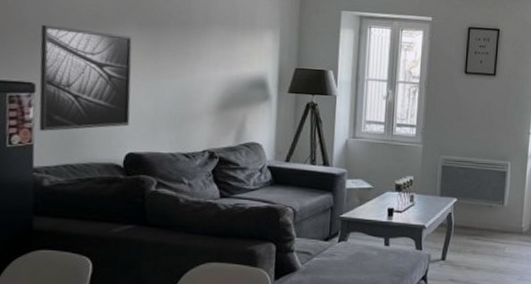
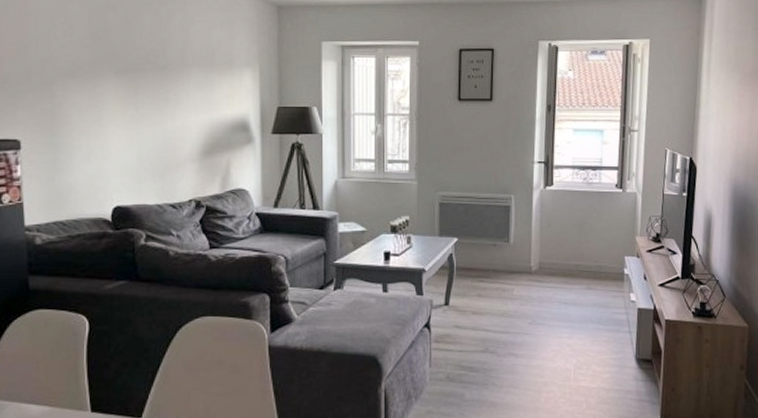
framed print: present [39,24,132,131] -> none [21,79,114,188]

